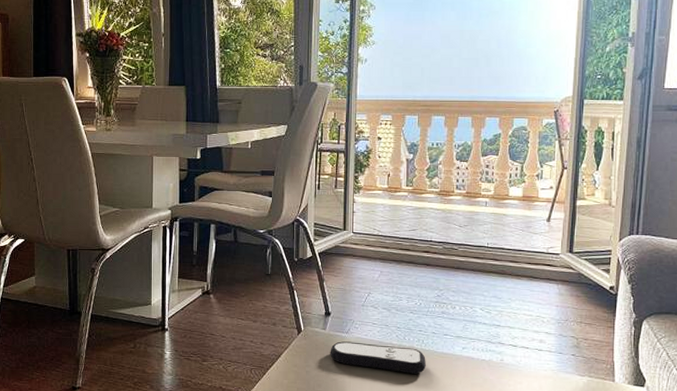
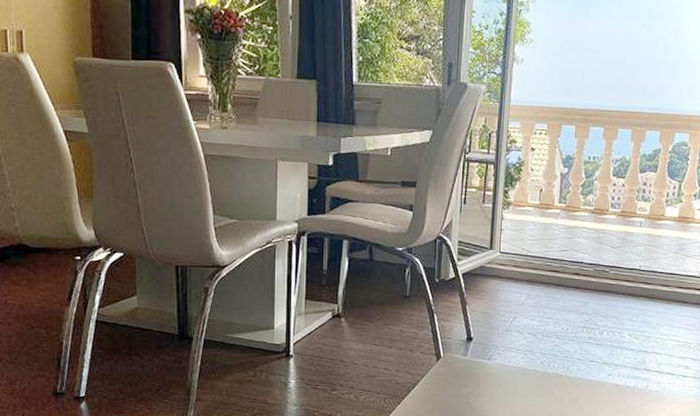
remote control: present [330,341,426,374] -> none [470,368,570,402]

